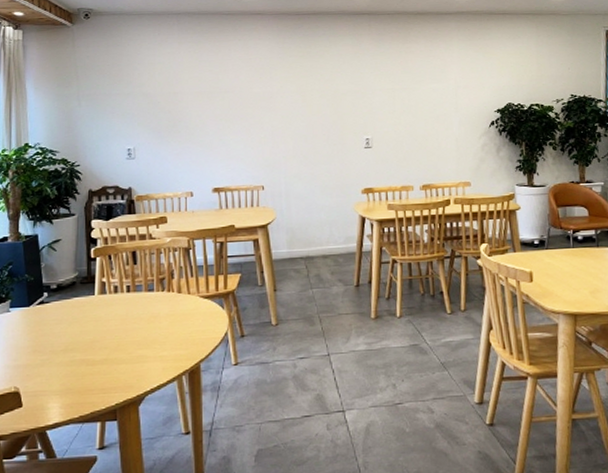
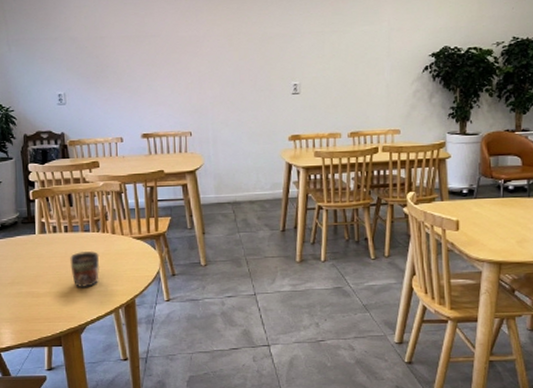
mug: none [131,311,164,354] -> present [70,250,100,288]

